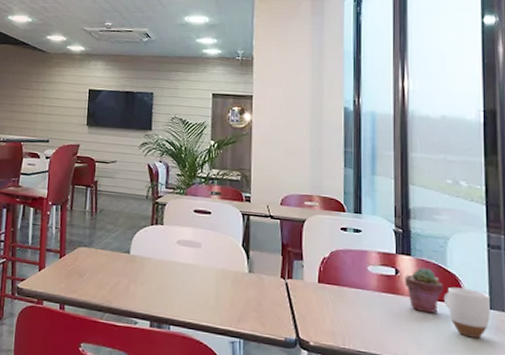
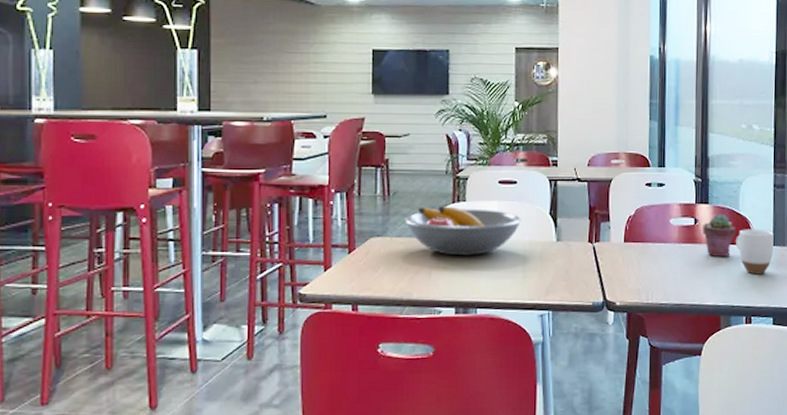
fruit bowl: none [108,226,215,275] -> present [404,206,522,256]

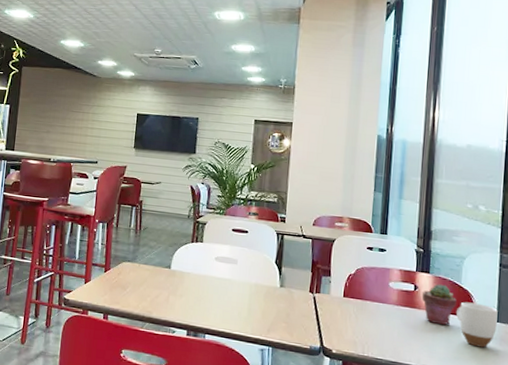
fruit bowl: present [404,206,522,256] -> none [151,243,251,289]

